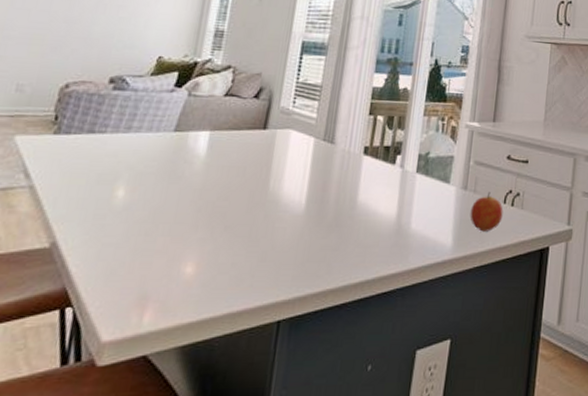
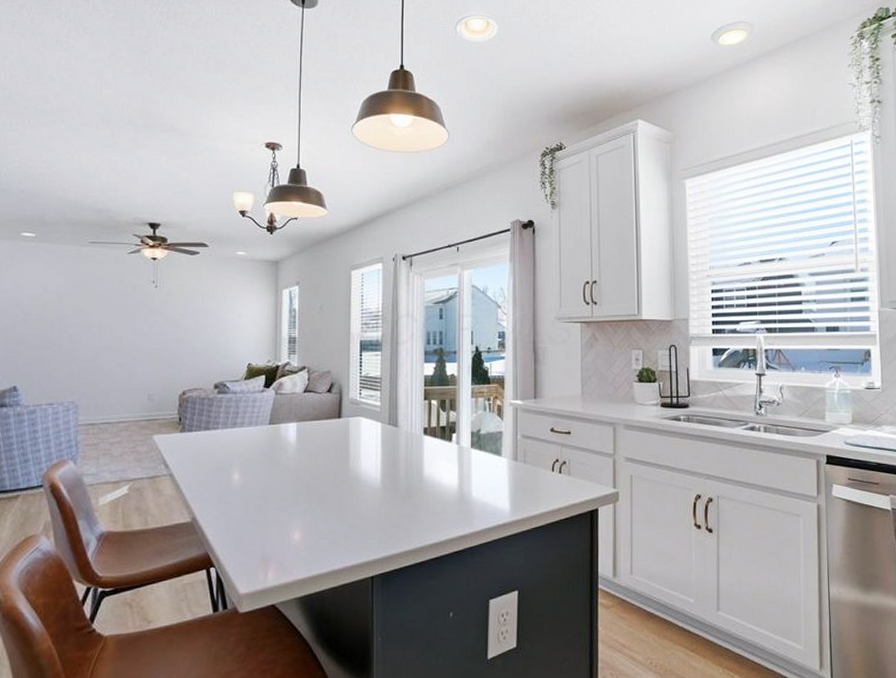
fruit: present [470,192,503,232] -> none [523,462,552,497]

